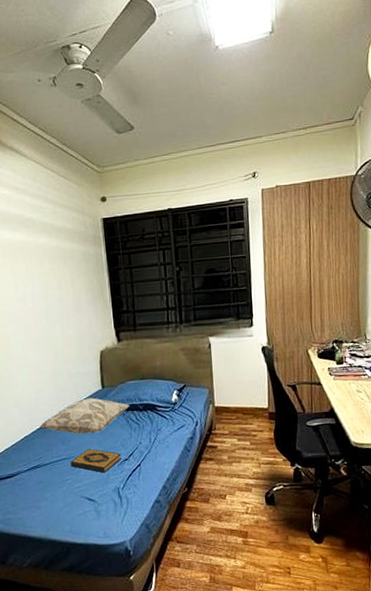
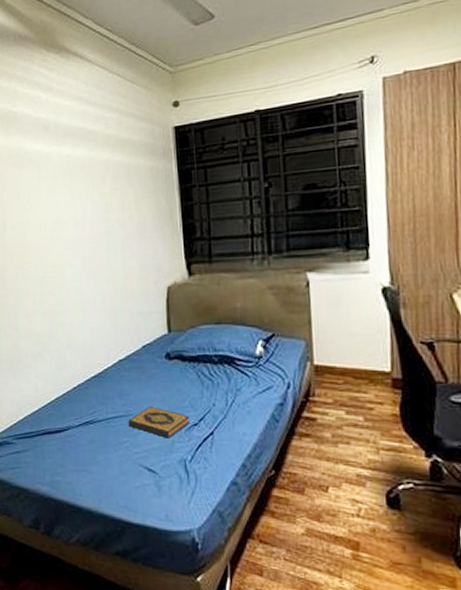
decorative pillow: present [39,398,130,434] -> none [94,343,202,387]

